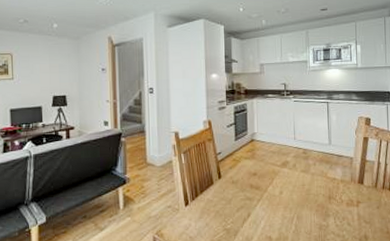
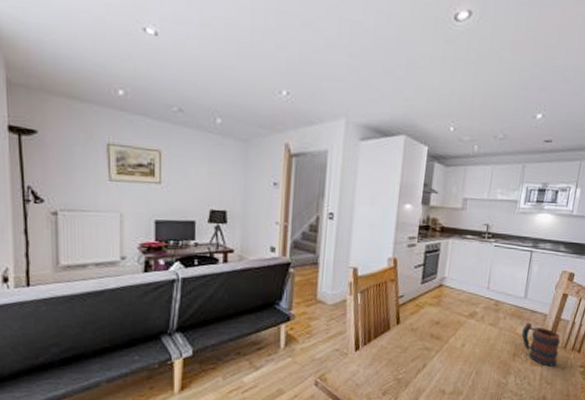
mug: none [333,166,371,206] -> present [521,322,561,367]

